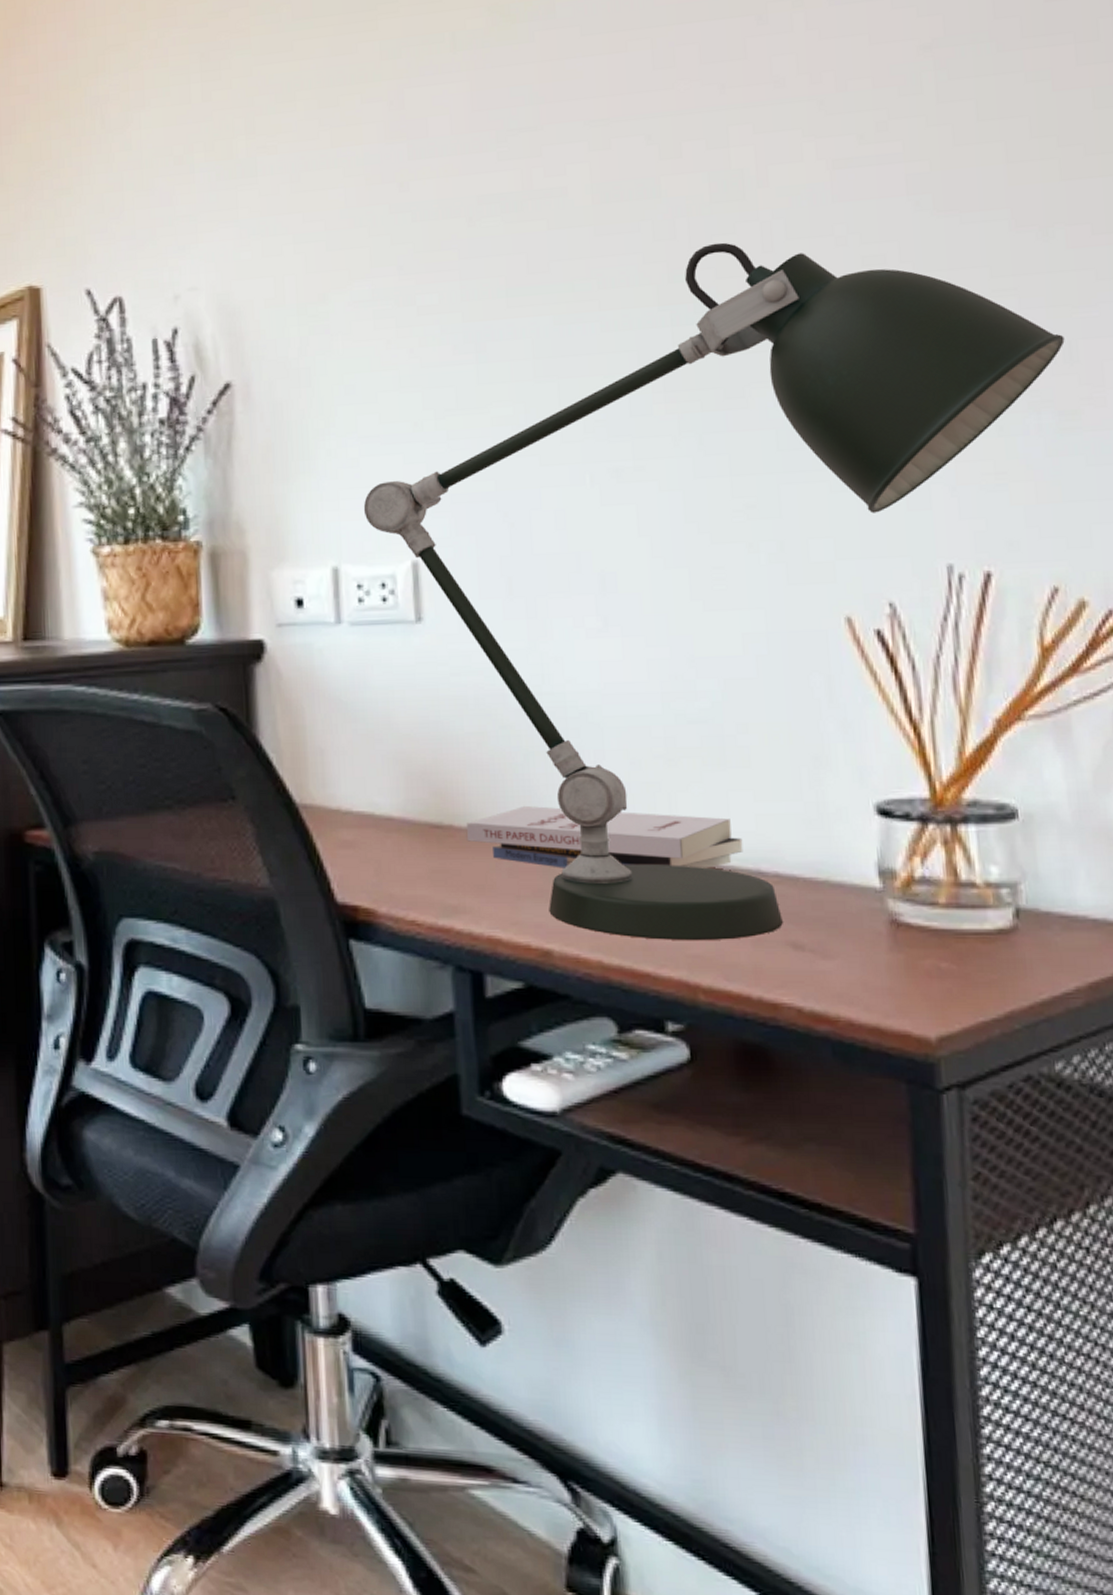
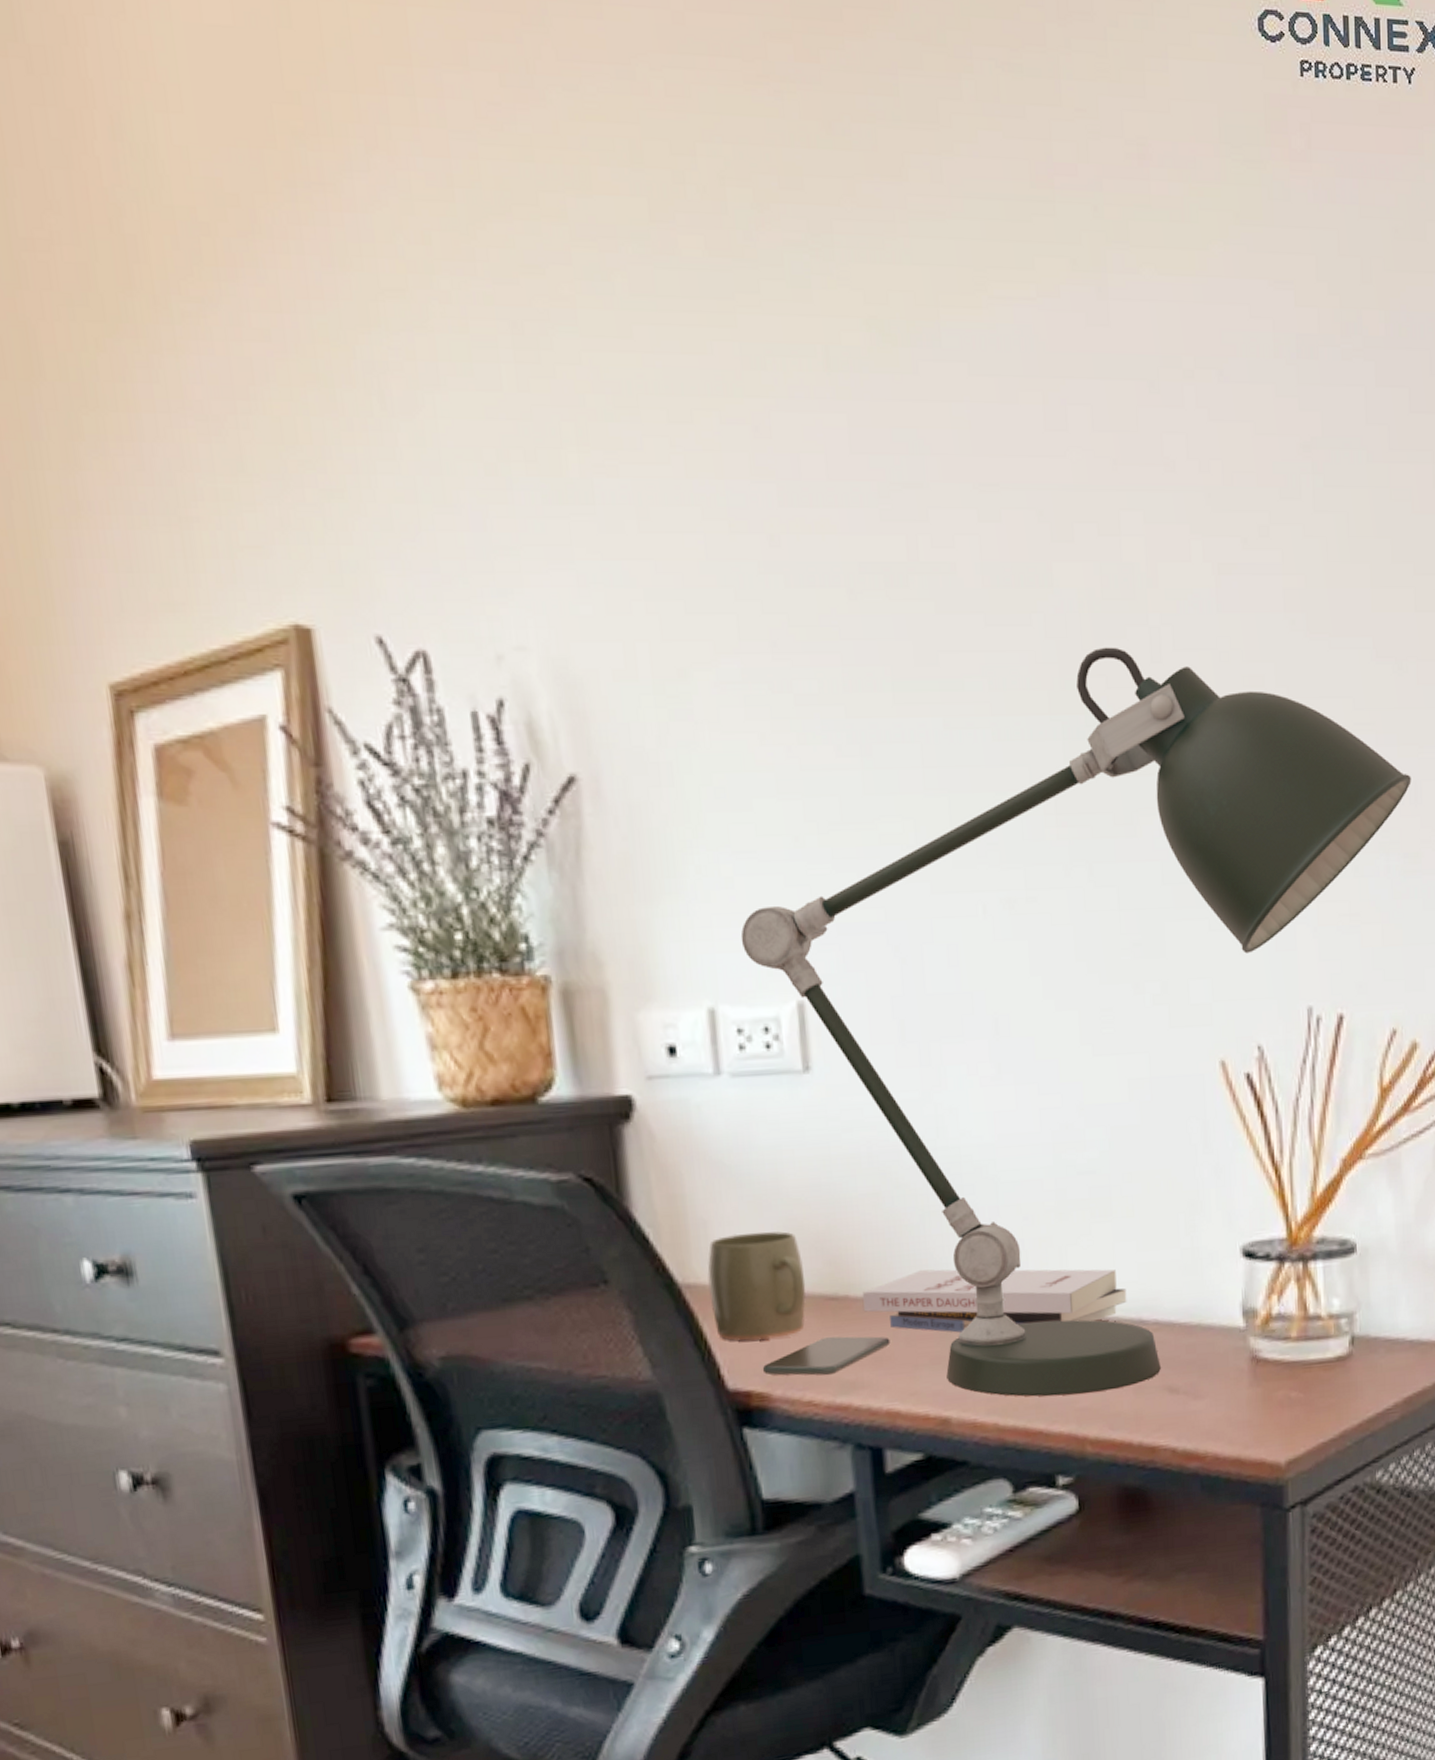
mug: none [322,762,413,861] -> present [707,1231,806,1341]
smartphone: none [369,861,493,898] -> present [762,1336,891,1376]

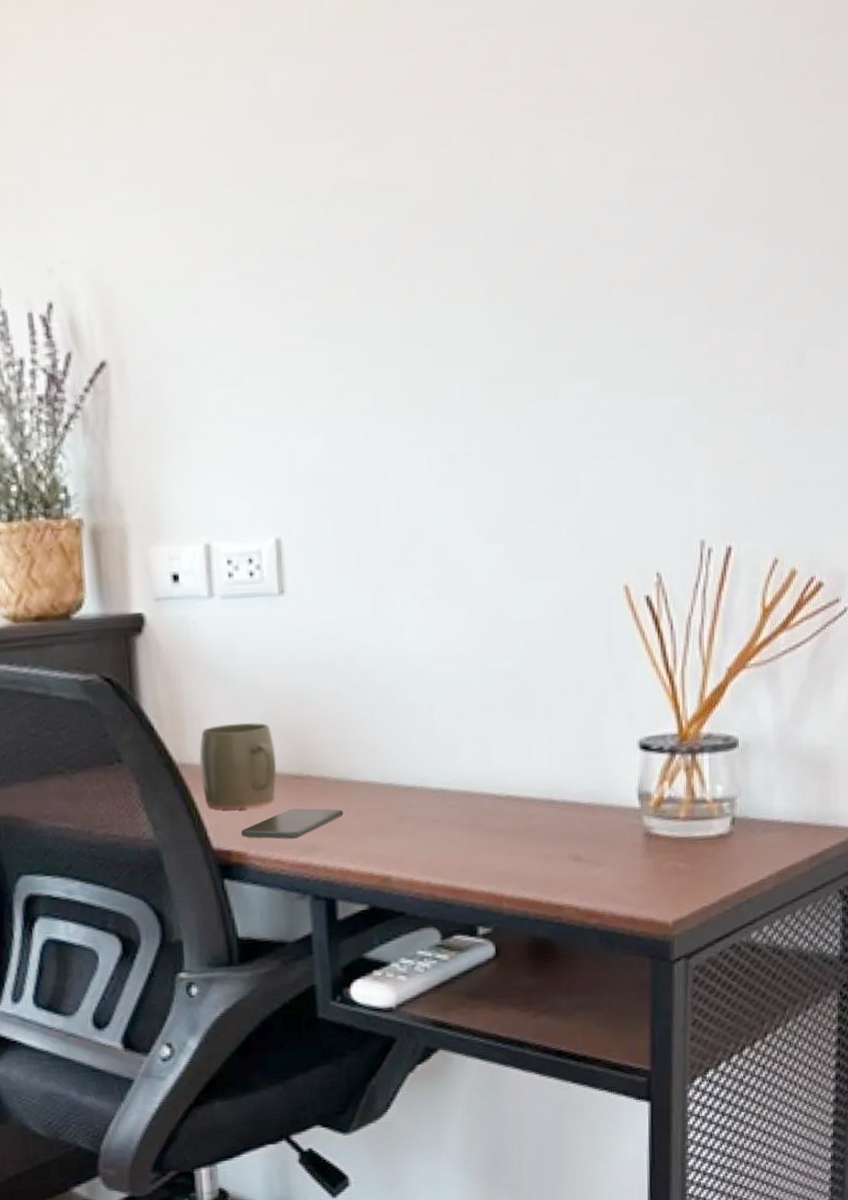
desk lamp: present [740,647,1411,1397] -> none [232,244,796,862]
books: present [862,1269,1127,1333] -> none [322,755,540,807]

